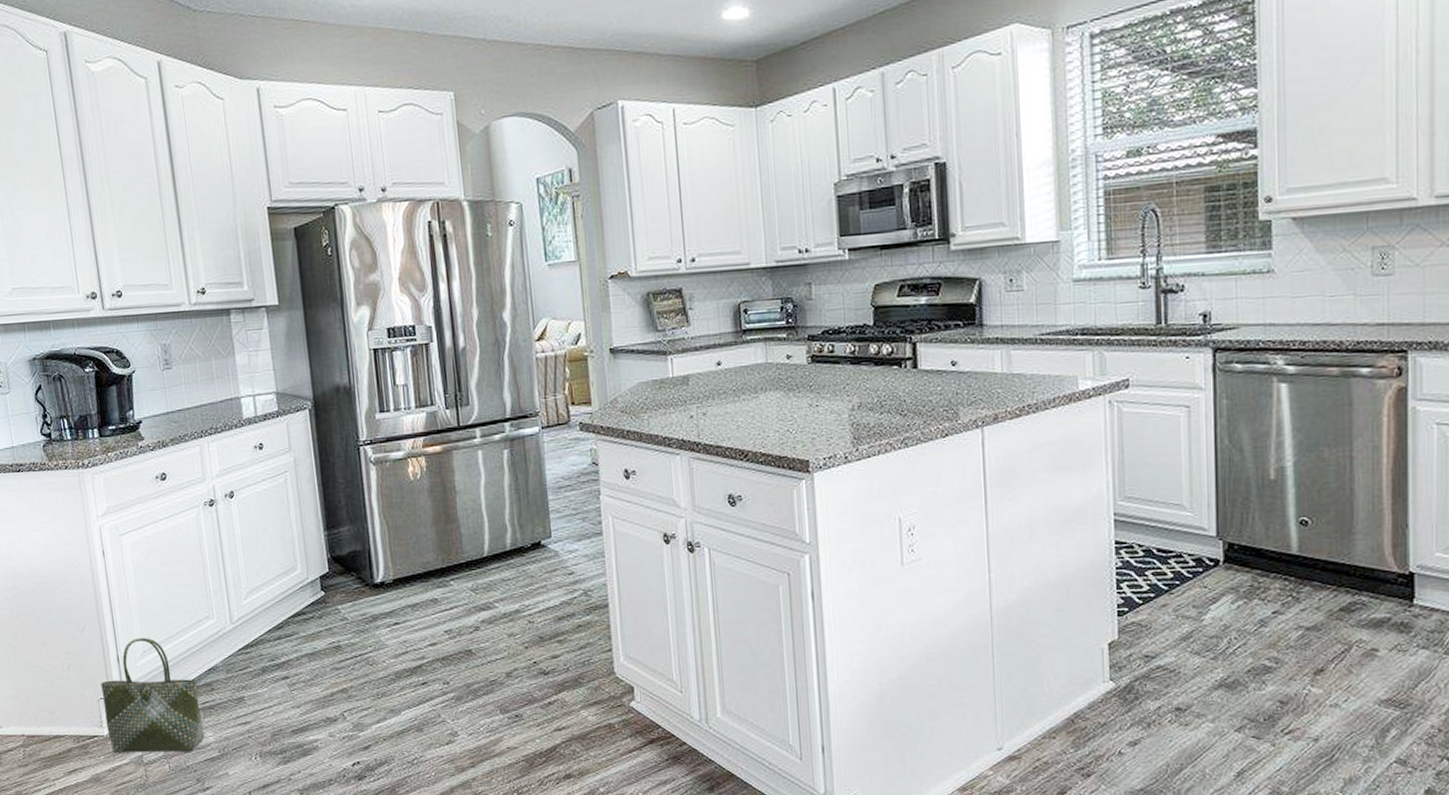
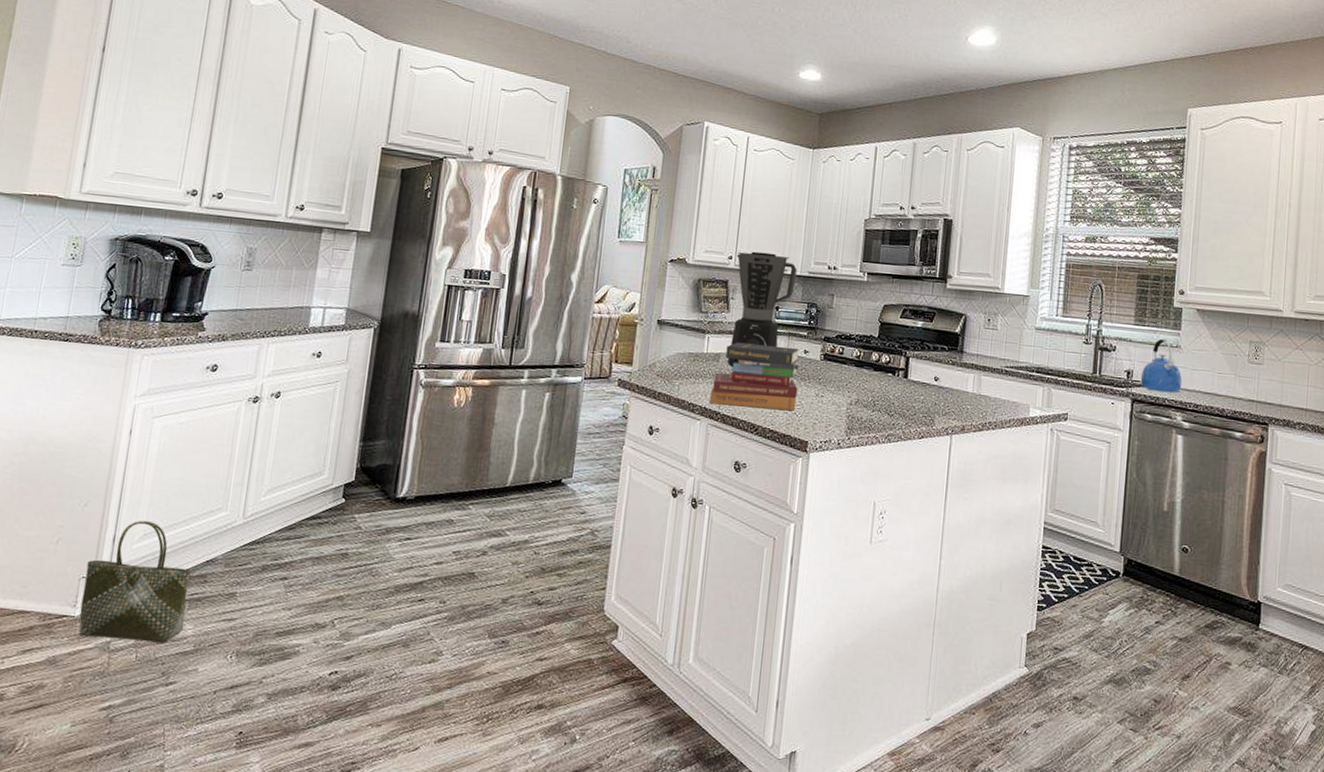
books: none [685,354,787,434] -> present [709,342,799,411]
blender: none [686,246,762,389] -> present [727,251,797,367]
kettle: none [1222,264,1281,334] -> present [1140,338,1183,393]

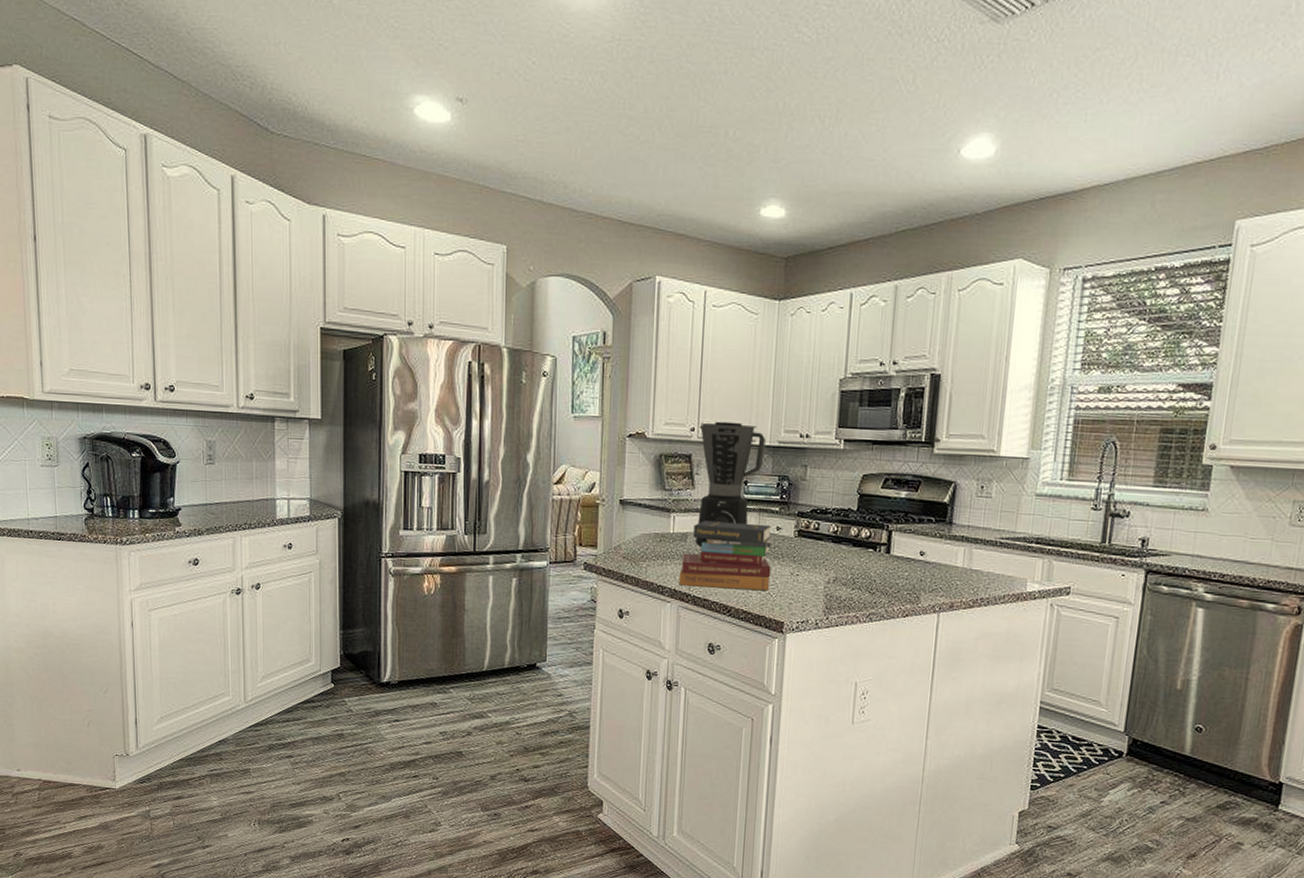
shopping bag: present [79,520,191,643] -> none [117,704,210,812]
kettle: present [1140,338,1183,393] -> none [1157,501,1208,562]

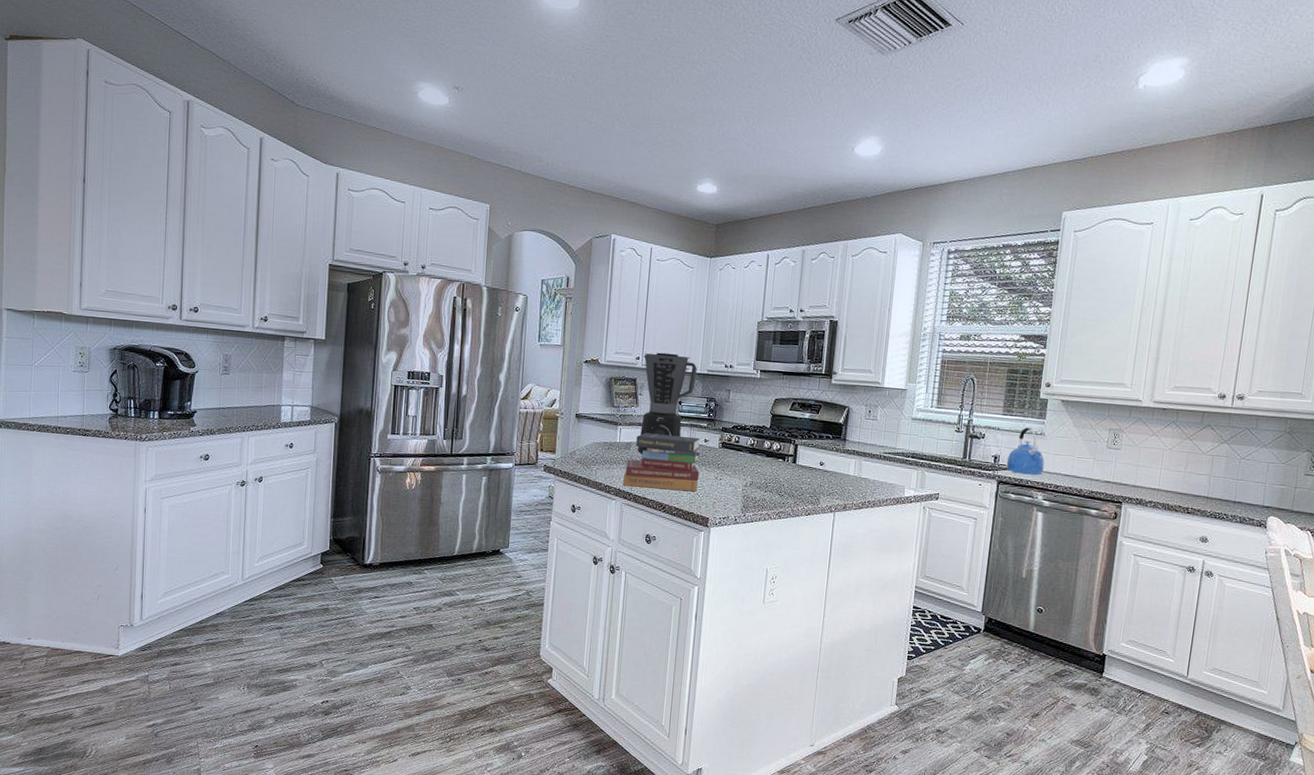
kettle: none [1157,501,1208,562] -> present [1006,427,1045,476]

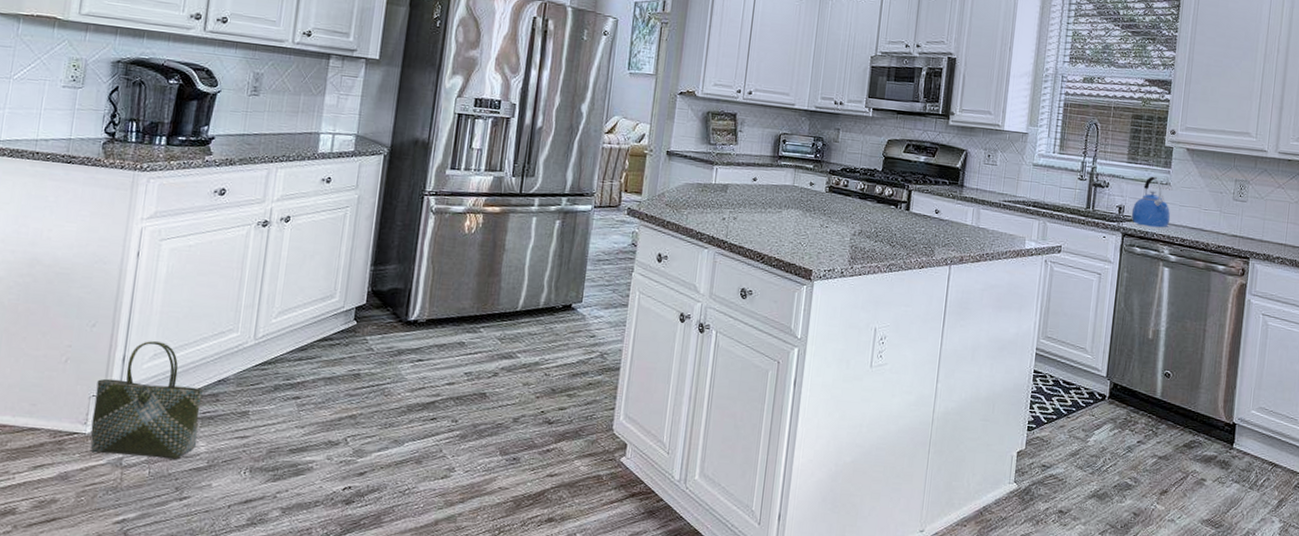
shopping bag: none [122,581,205,677] -> present [90,340,203,460]
books: present [622,433,700,492] -> none [716,173,805,241]
blender: present [638,352,697,454] -> none [735,85,804,198]

